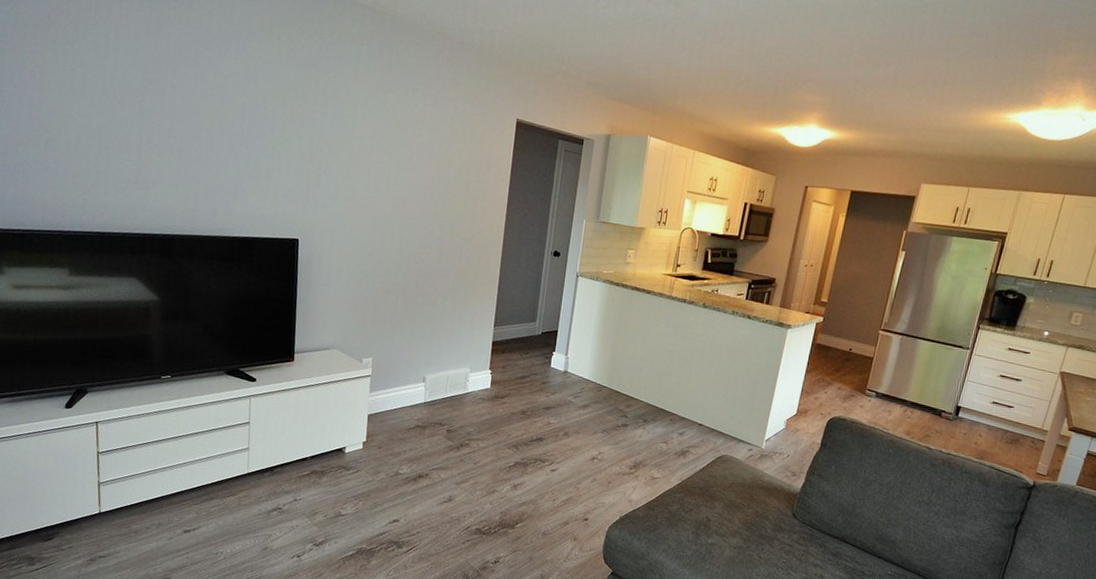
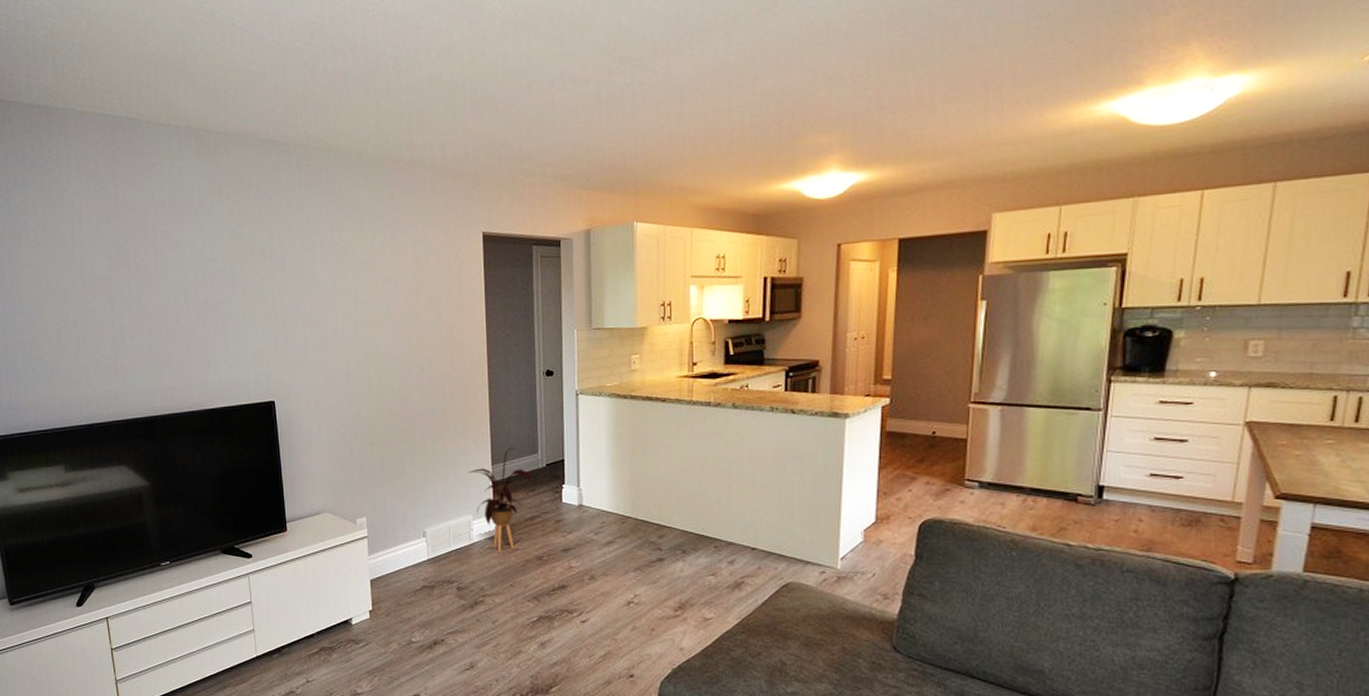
house plant: none [472,313,528,405] -> present [468,447,533,554]

